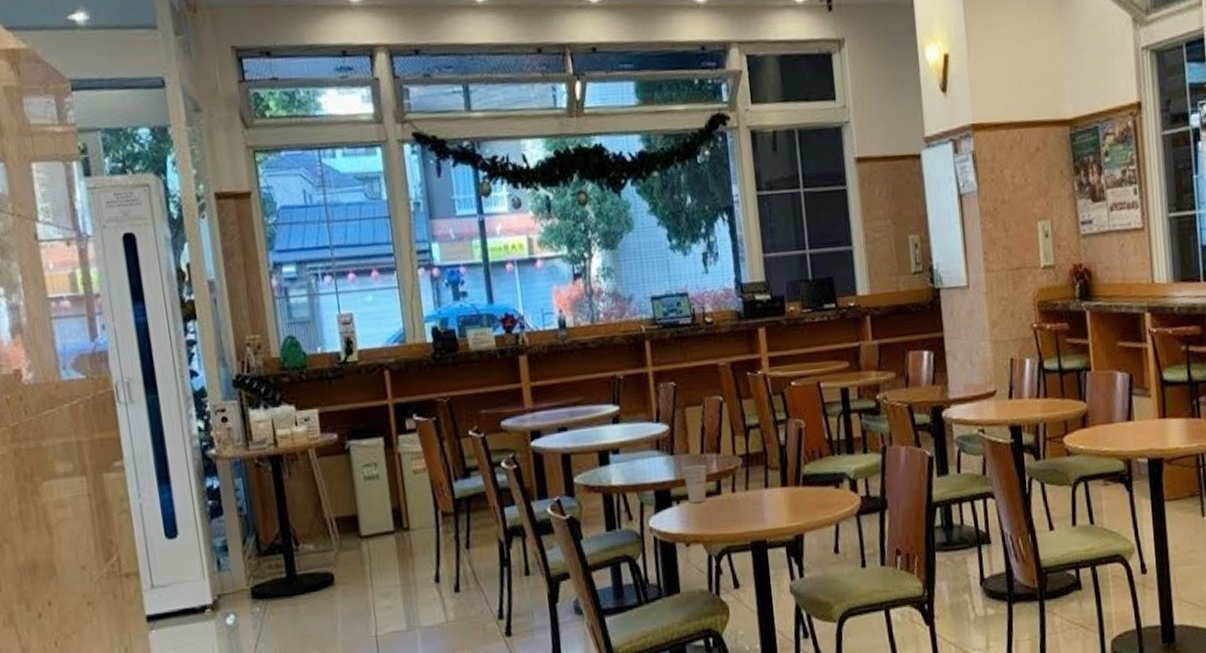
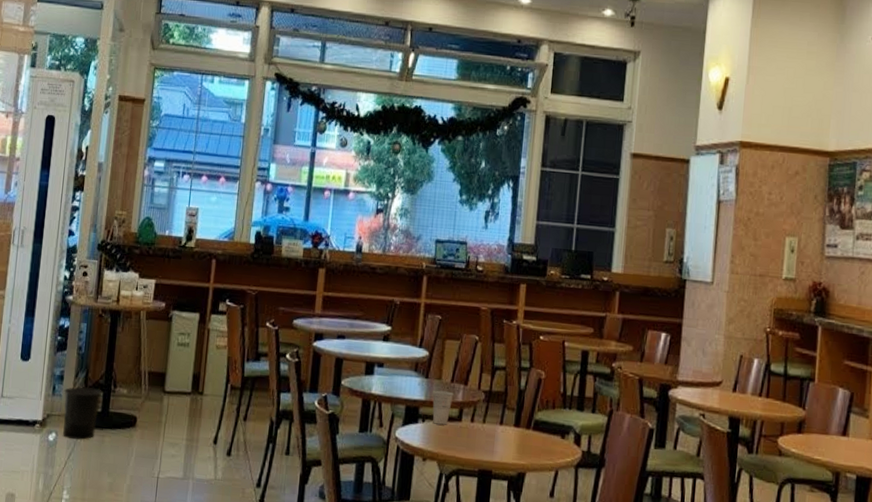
waste bin: none [232,551,285,617] -> present [63,386,102,439]

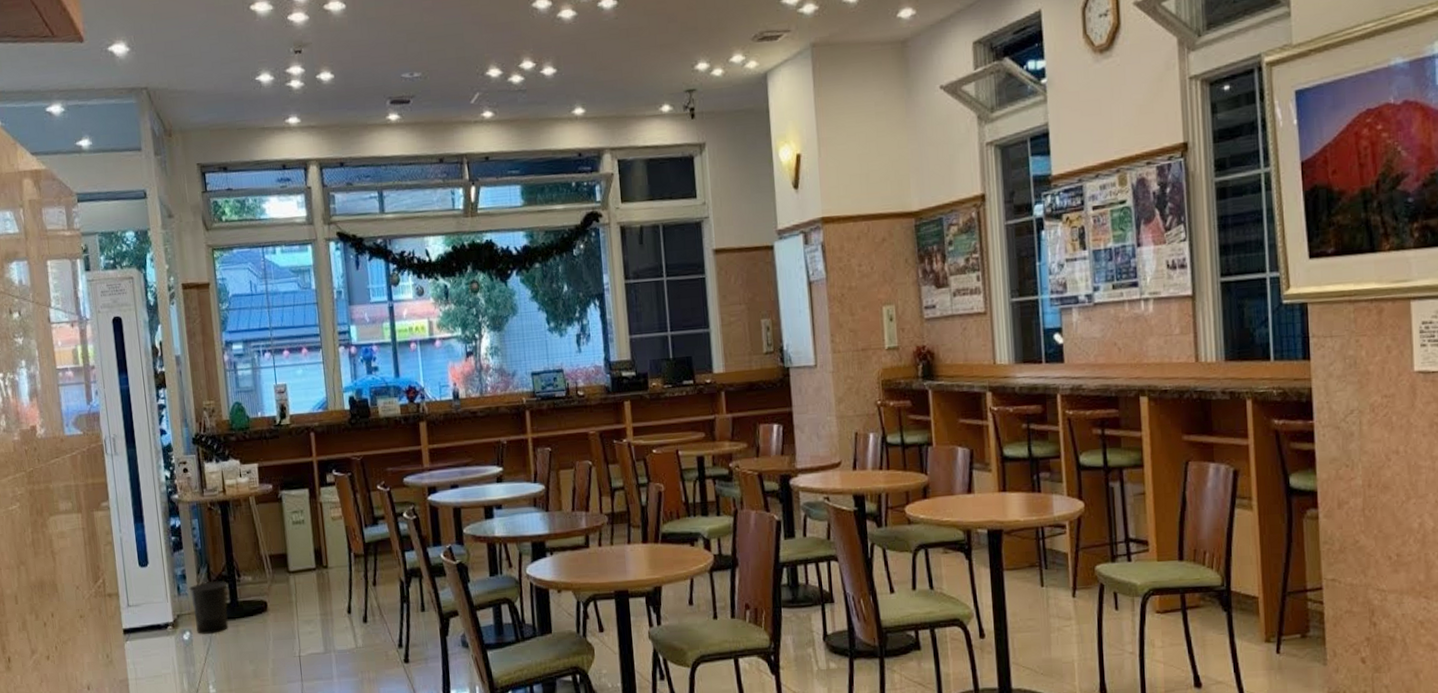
cup: present [432,390,454,425] -> none [555,520,577,555]

